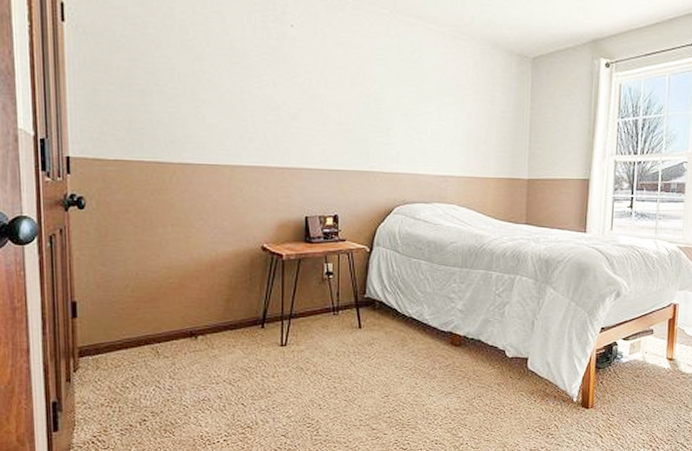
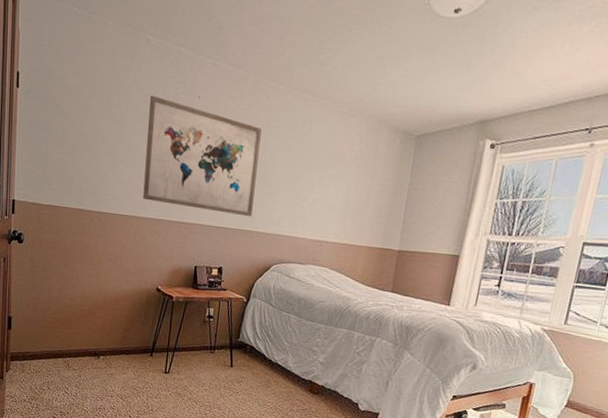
wall art: none [233,25,367,156] -> present [143,95,262,217]

